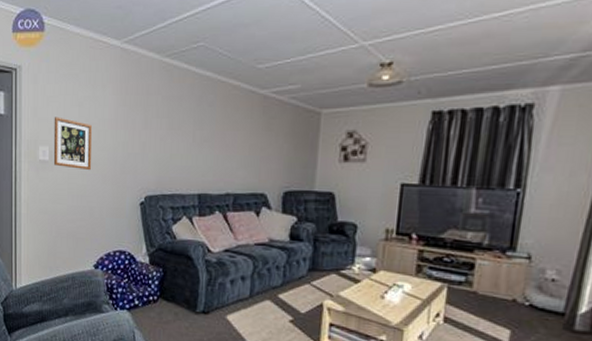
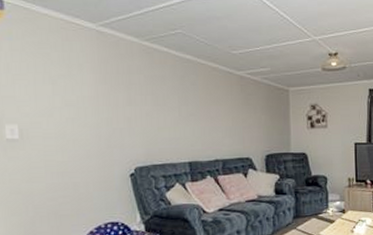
picture frame: present [53,117,92,171] -> none [22,94,71,147]

